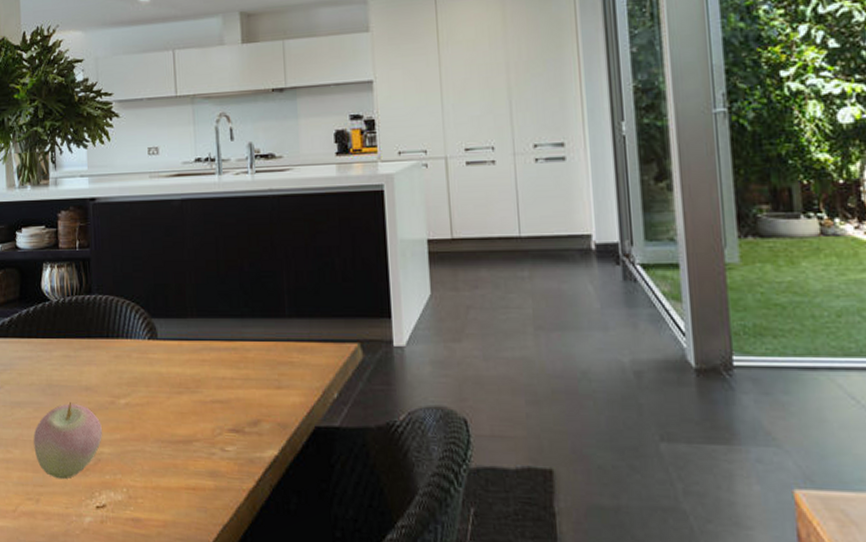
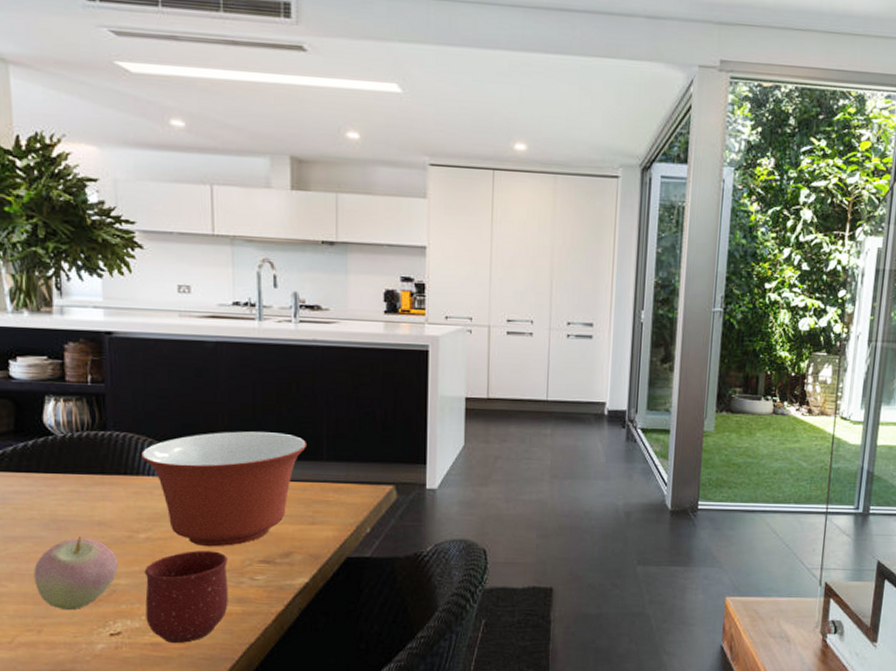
mixing bowl: none [119,289,269,414] -> present [140,431,308,547]
mug: none [125,417,201,521] -> present [144,551,228,644]

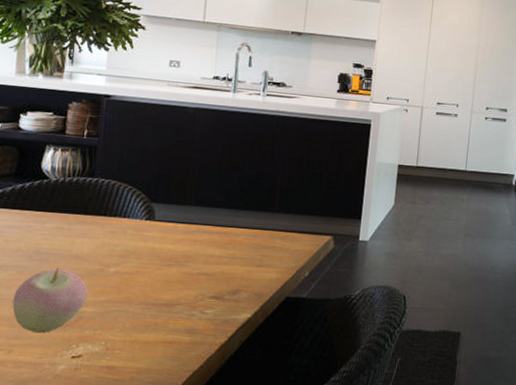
mixing bowl: present [140,431,308,547] -> none [120,183,263,283]
mug: present [144,551,228,644] -> none [105,285,183,368]

